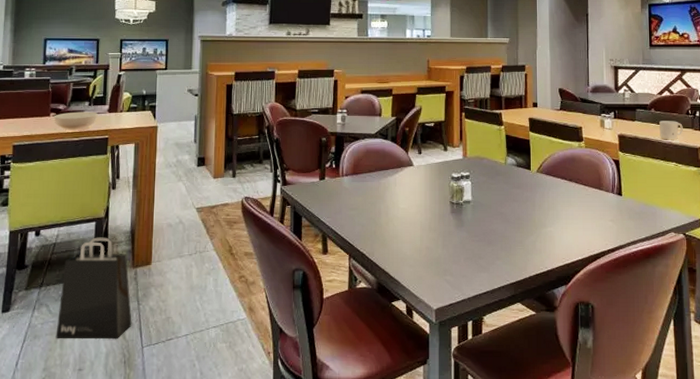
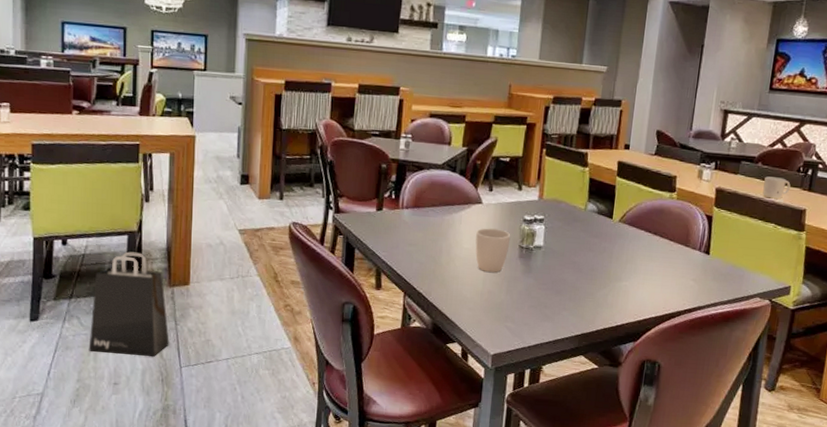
bowl: present [54,111,98,131] -> none [77,111,127,134]
cup: none [410,188,442,229] -> present [475,228,511,272]

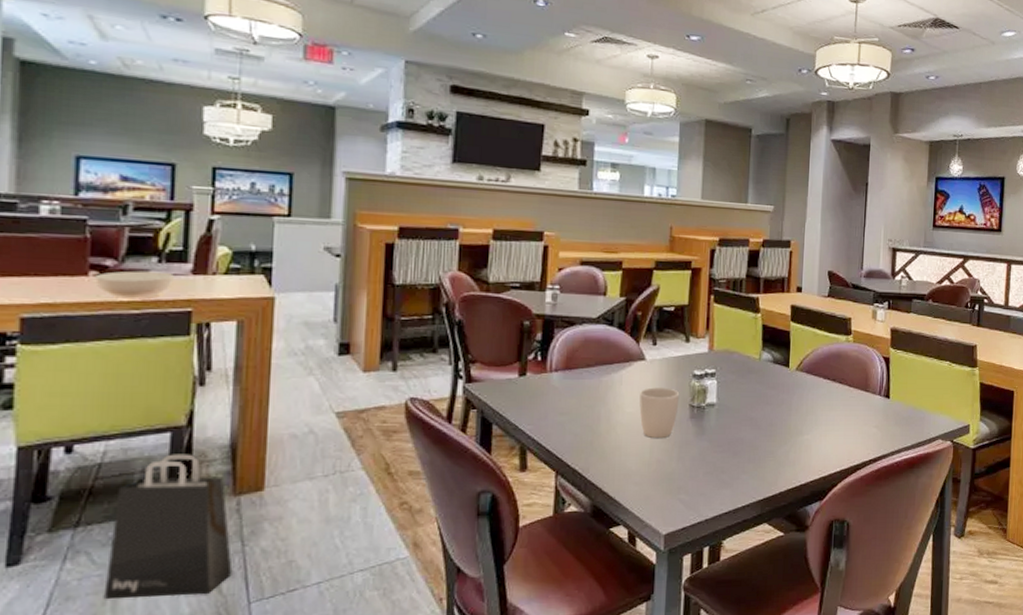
bowl: none [77,111,127,134] -> present [95,270,174,300]
mug: present [762,176,791,199] -> none [935,314,961,336]

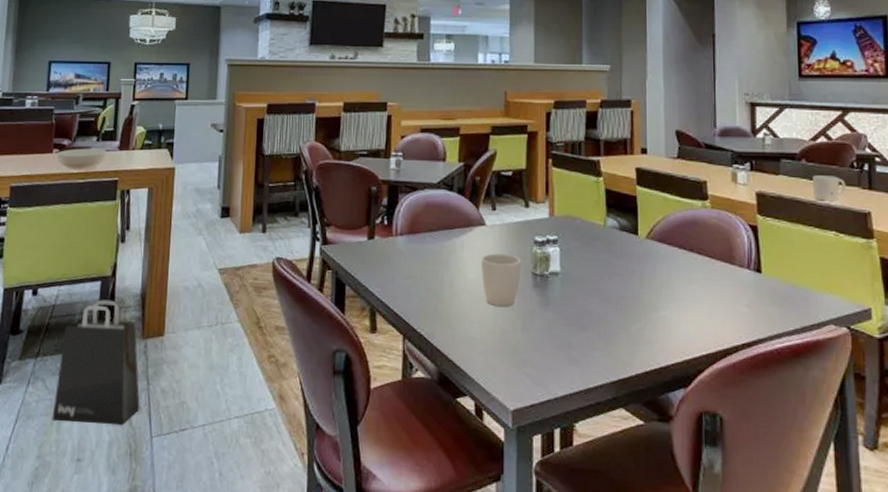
mug: none [935,314,961,336] -> present [813,175,846,201]

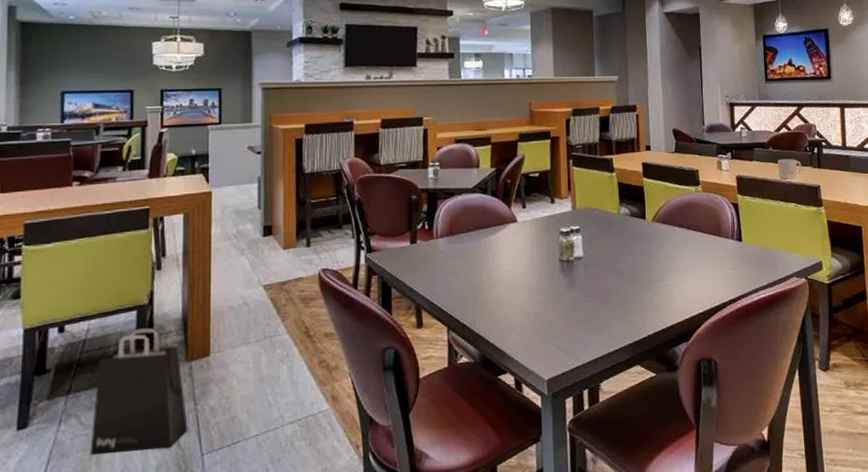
bowl: present [57,148,107,171] -> none [77,178,135,203]
cup: present [481,253,521,306] -> none [515,245,550,291]

